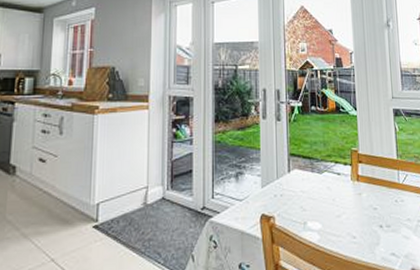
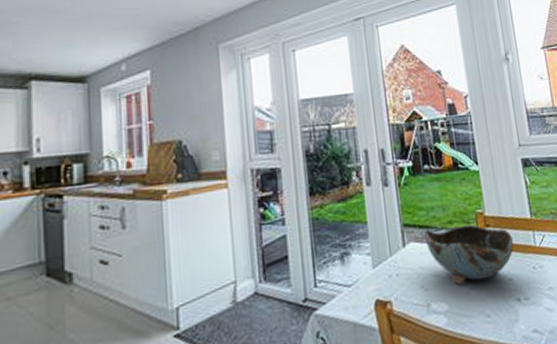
bowl: none [306,159,381,209] -> present [423,224,514,285]

